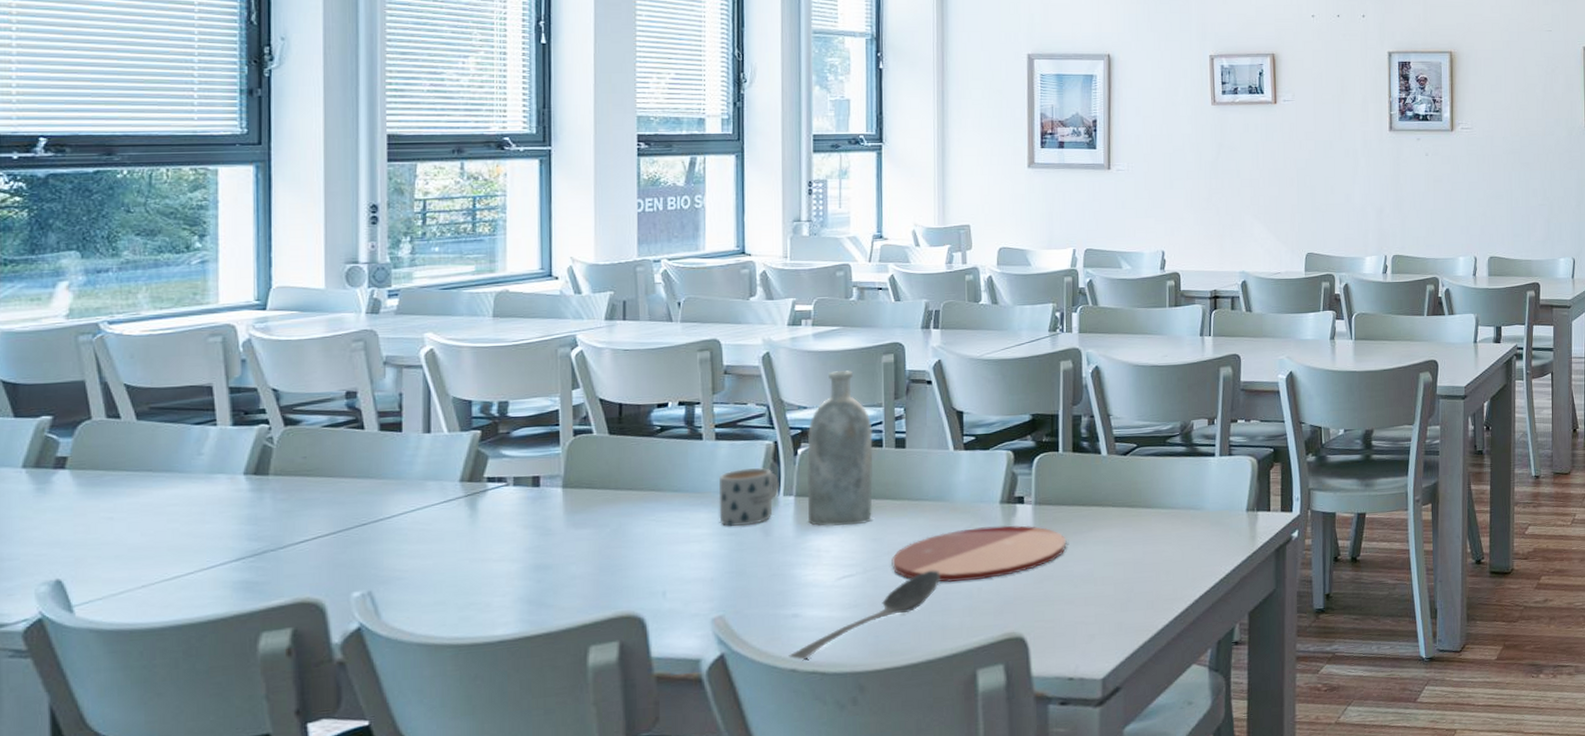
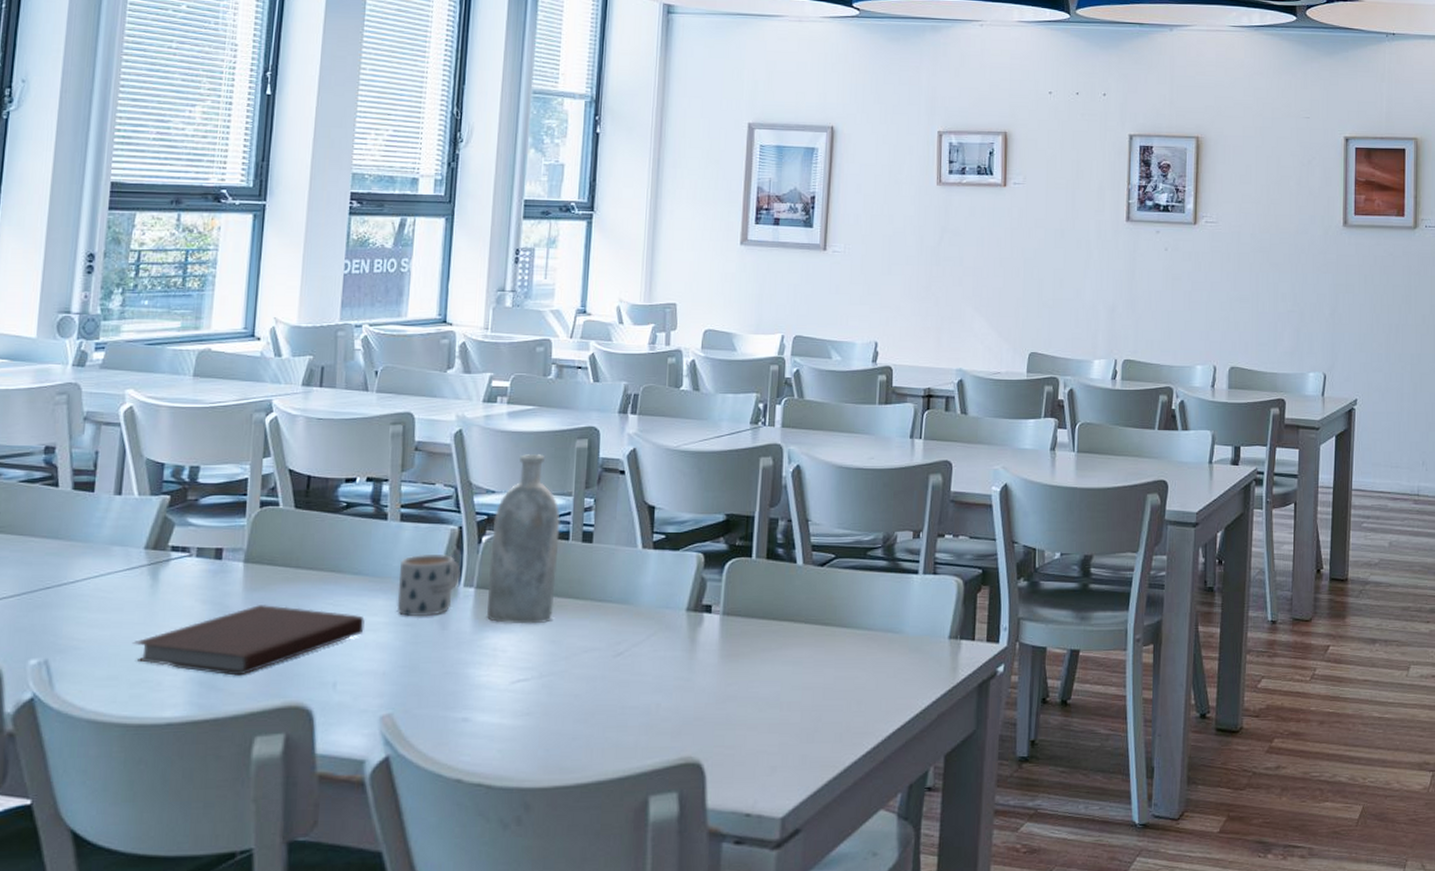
notebook: none [457,525,689,593] -> present [133,605,365,676]
stirrer: present [788,570,941,661] -> none [455,680,619,771]
plate: present [891,525,1067,583] -> none [568,636,754,696]

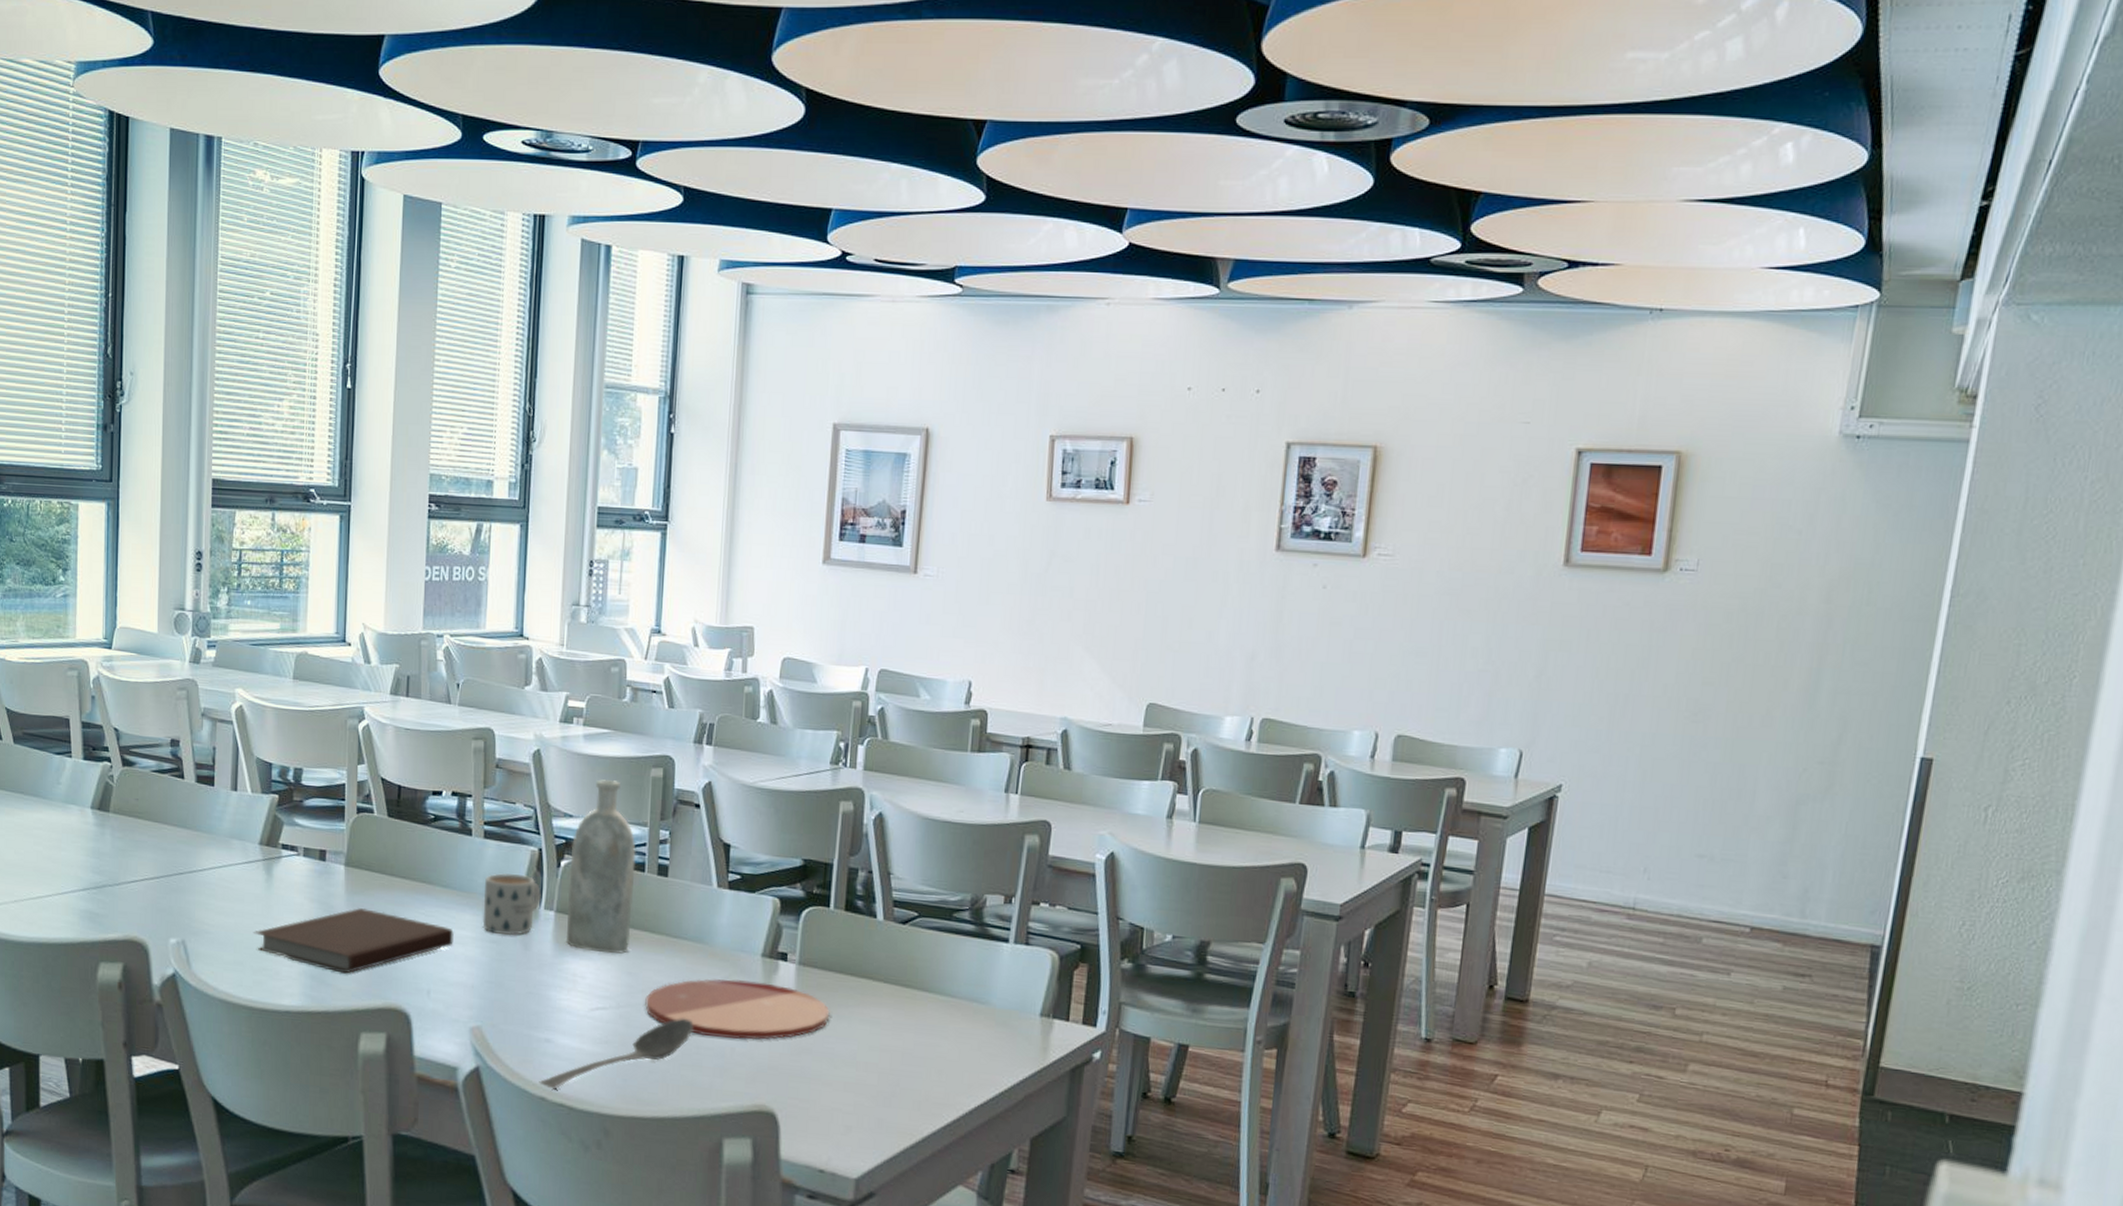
stirrer: none [455,680,619,771] -> present [539,1018,694,1091]
plate: none [568,636,754,696] -> present [645,978,830,1040]

